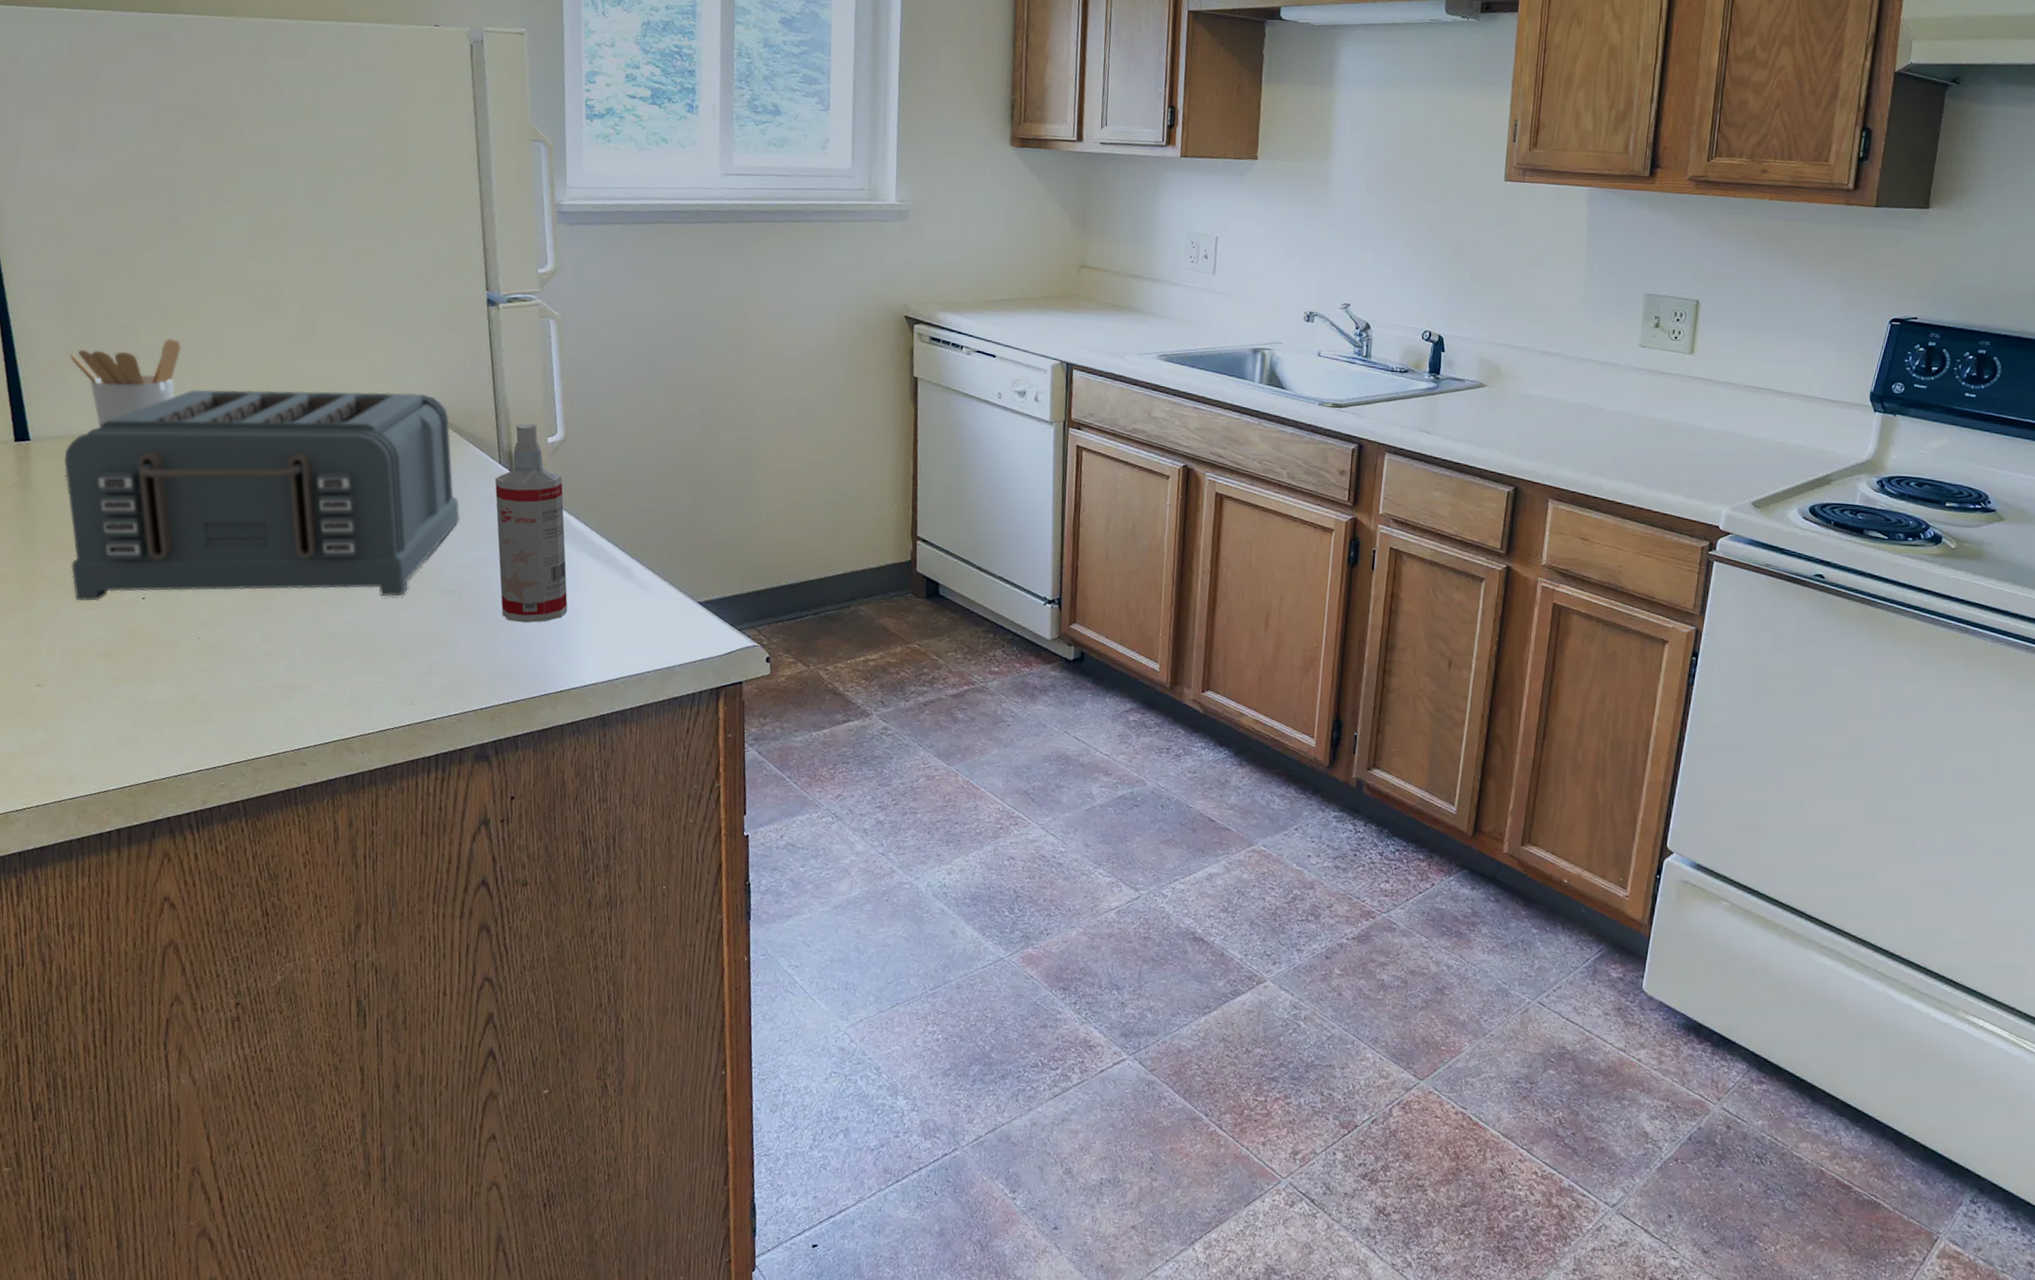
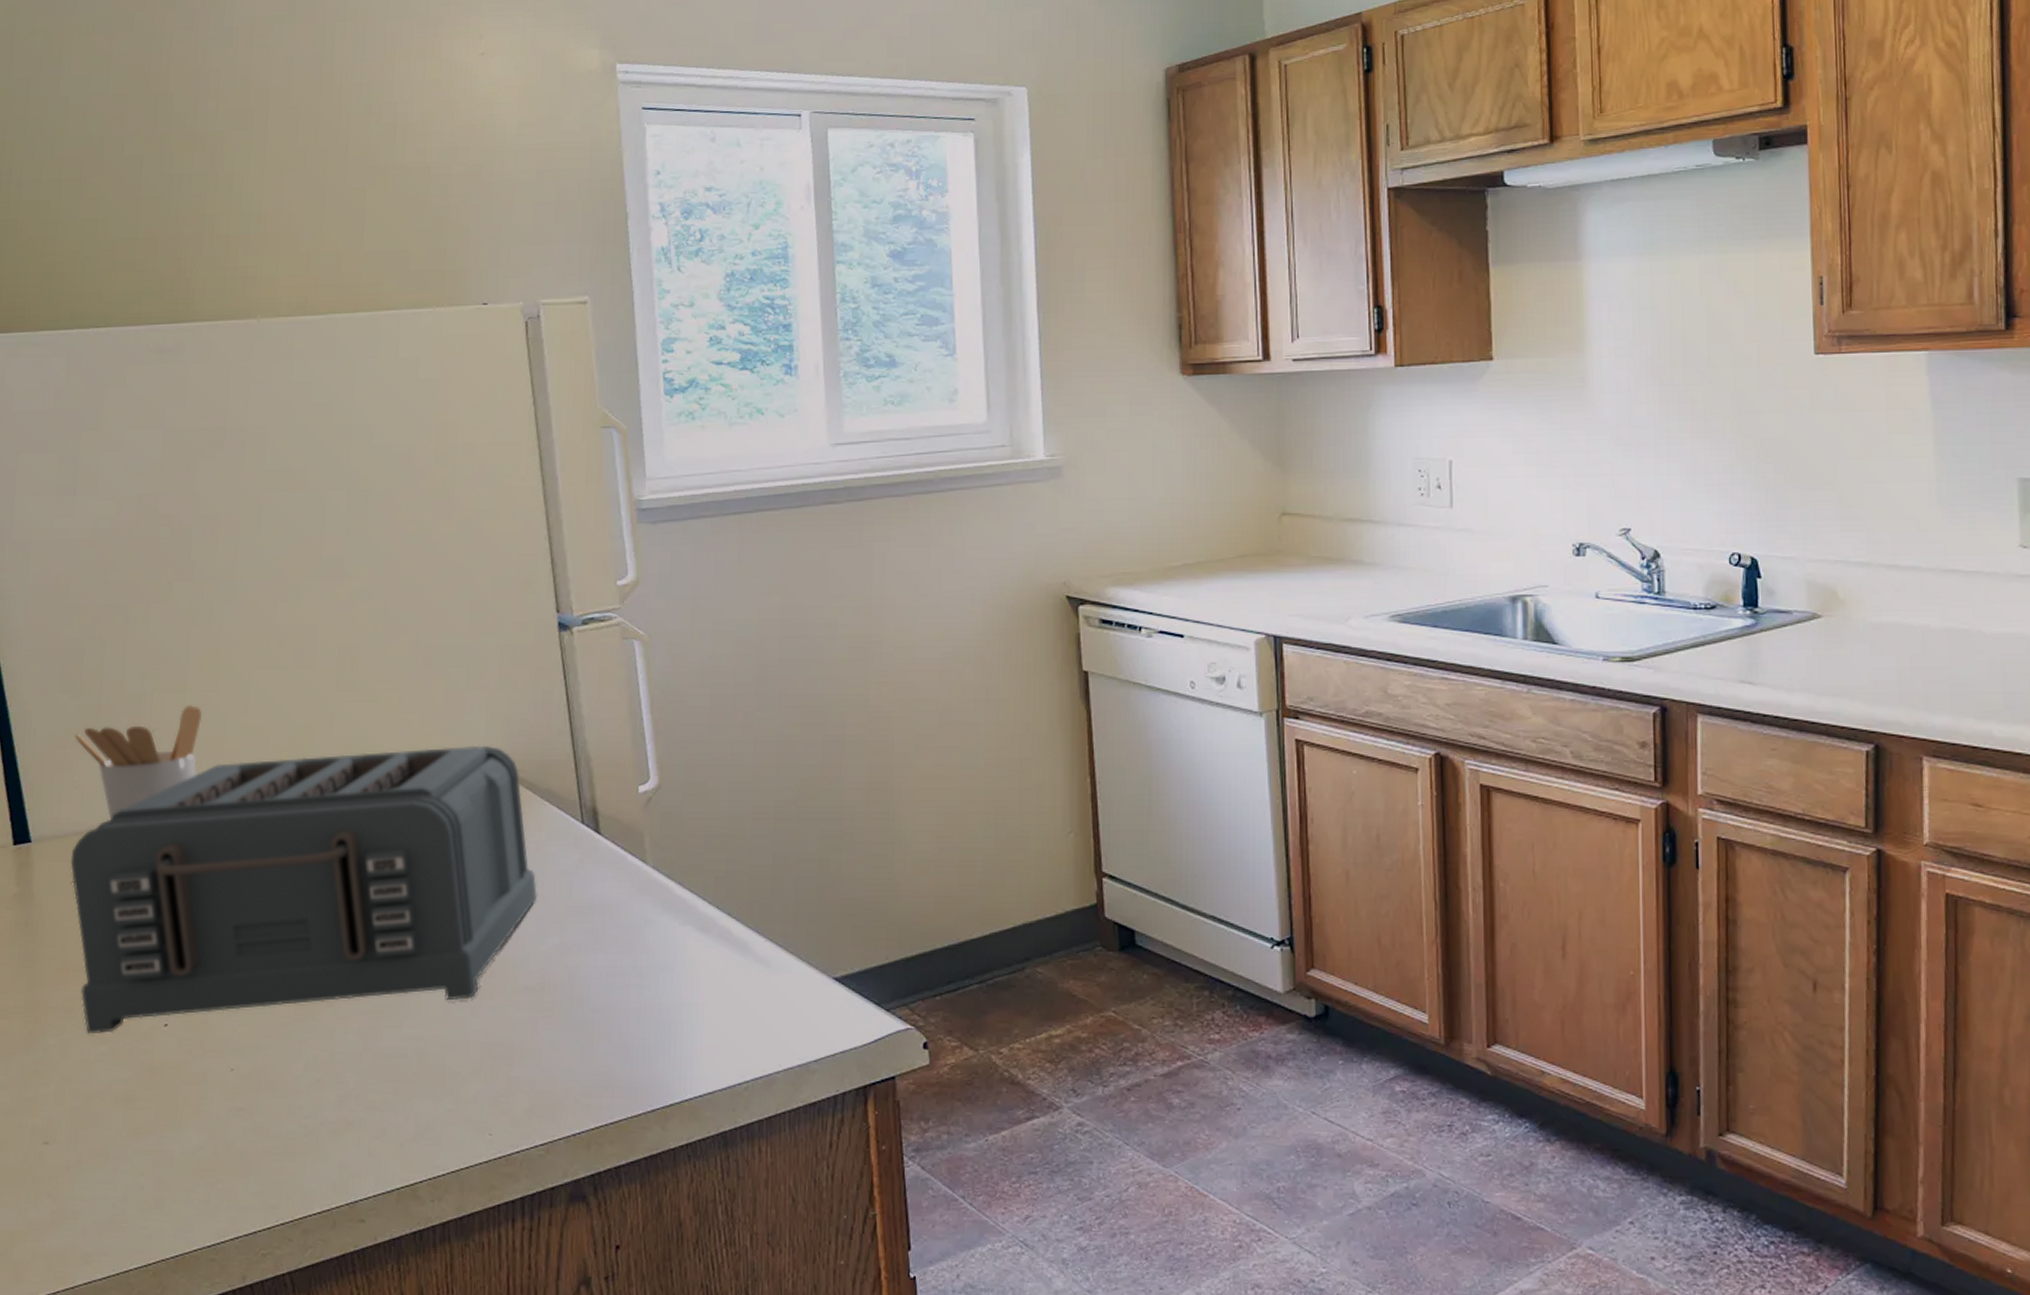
spray bottle: present [494,423,568,623] -> none [577,770,674,1021]

